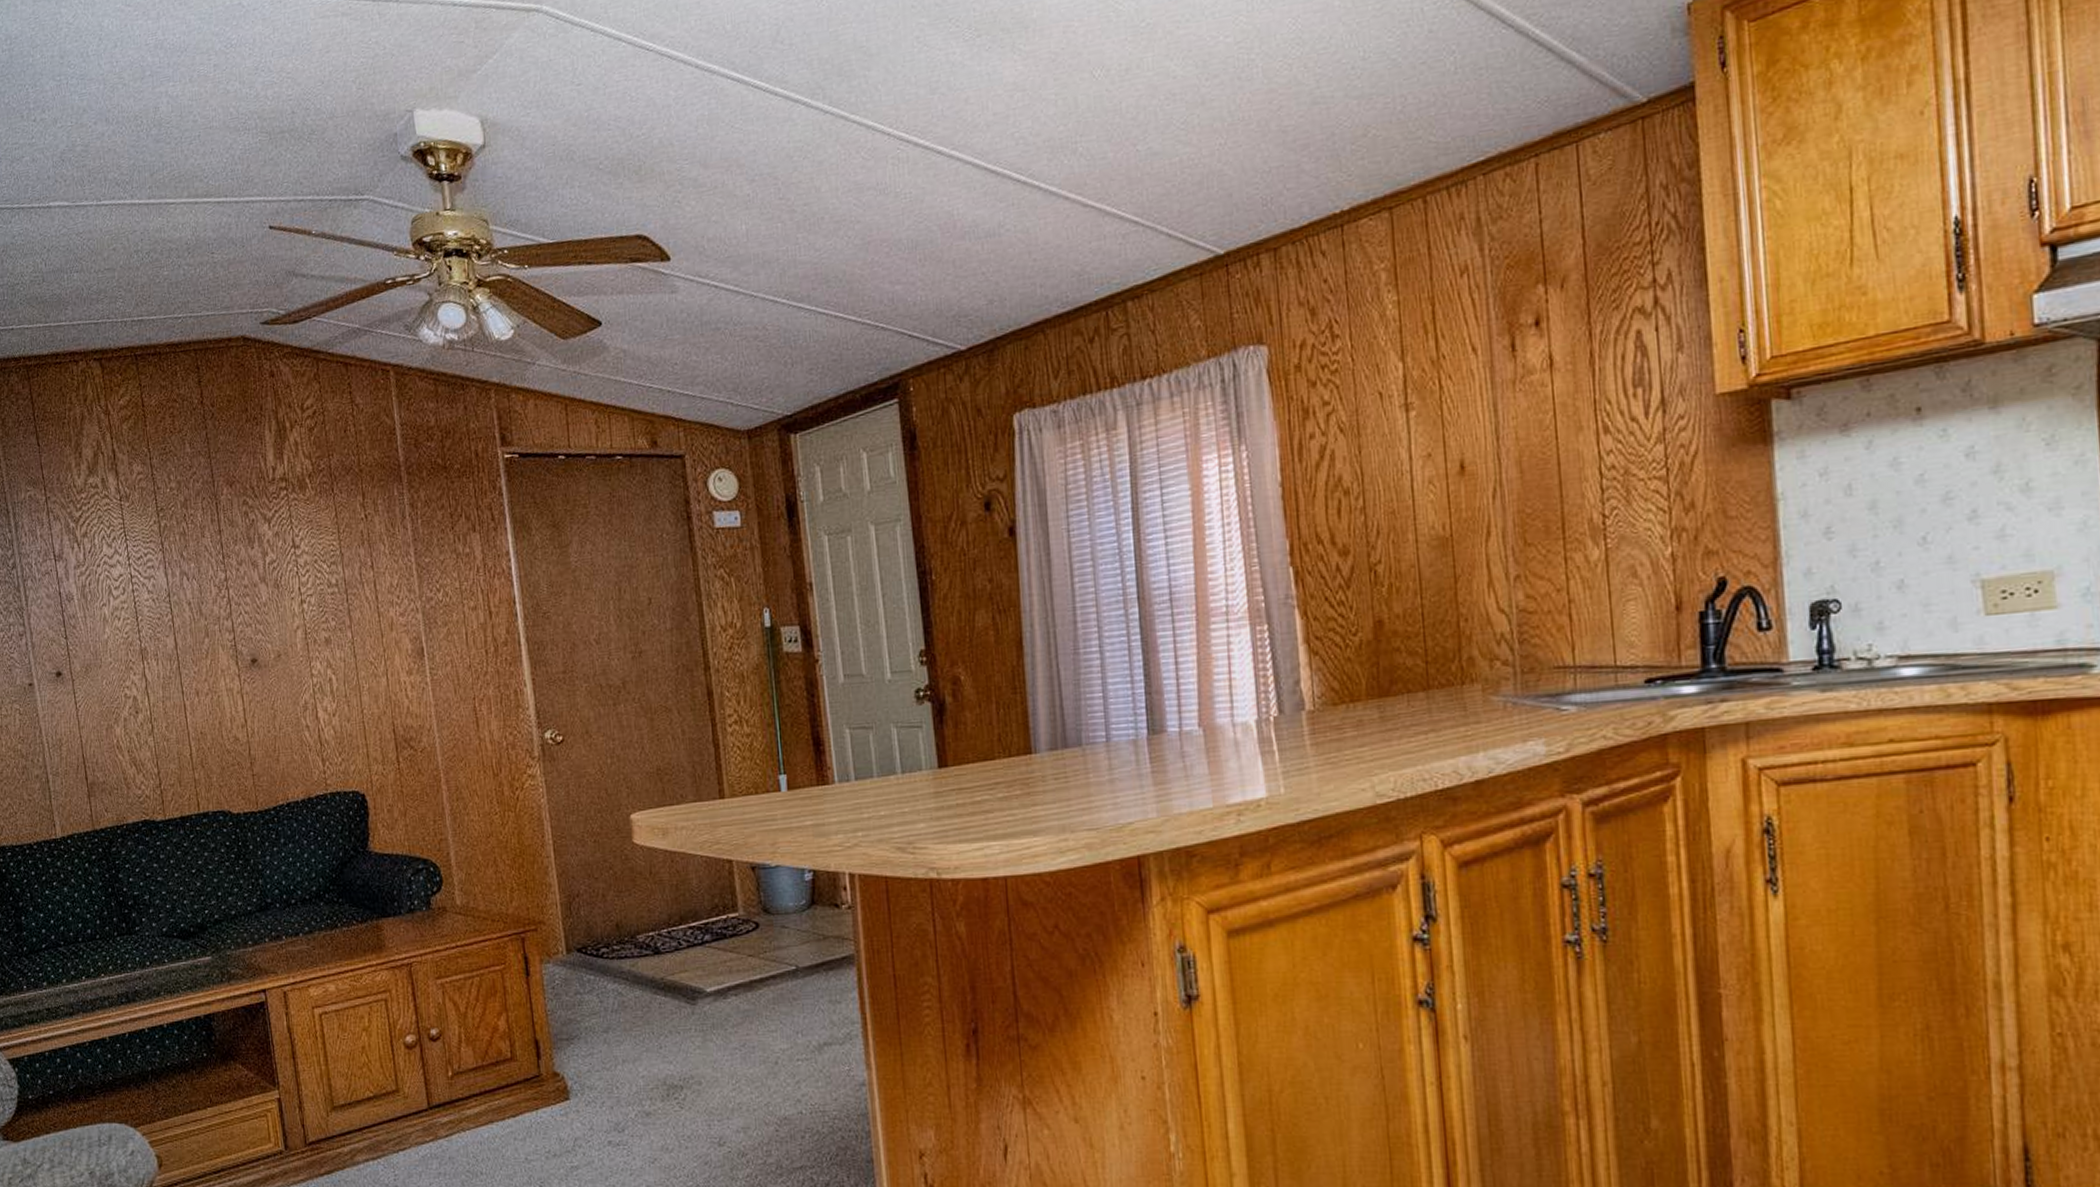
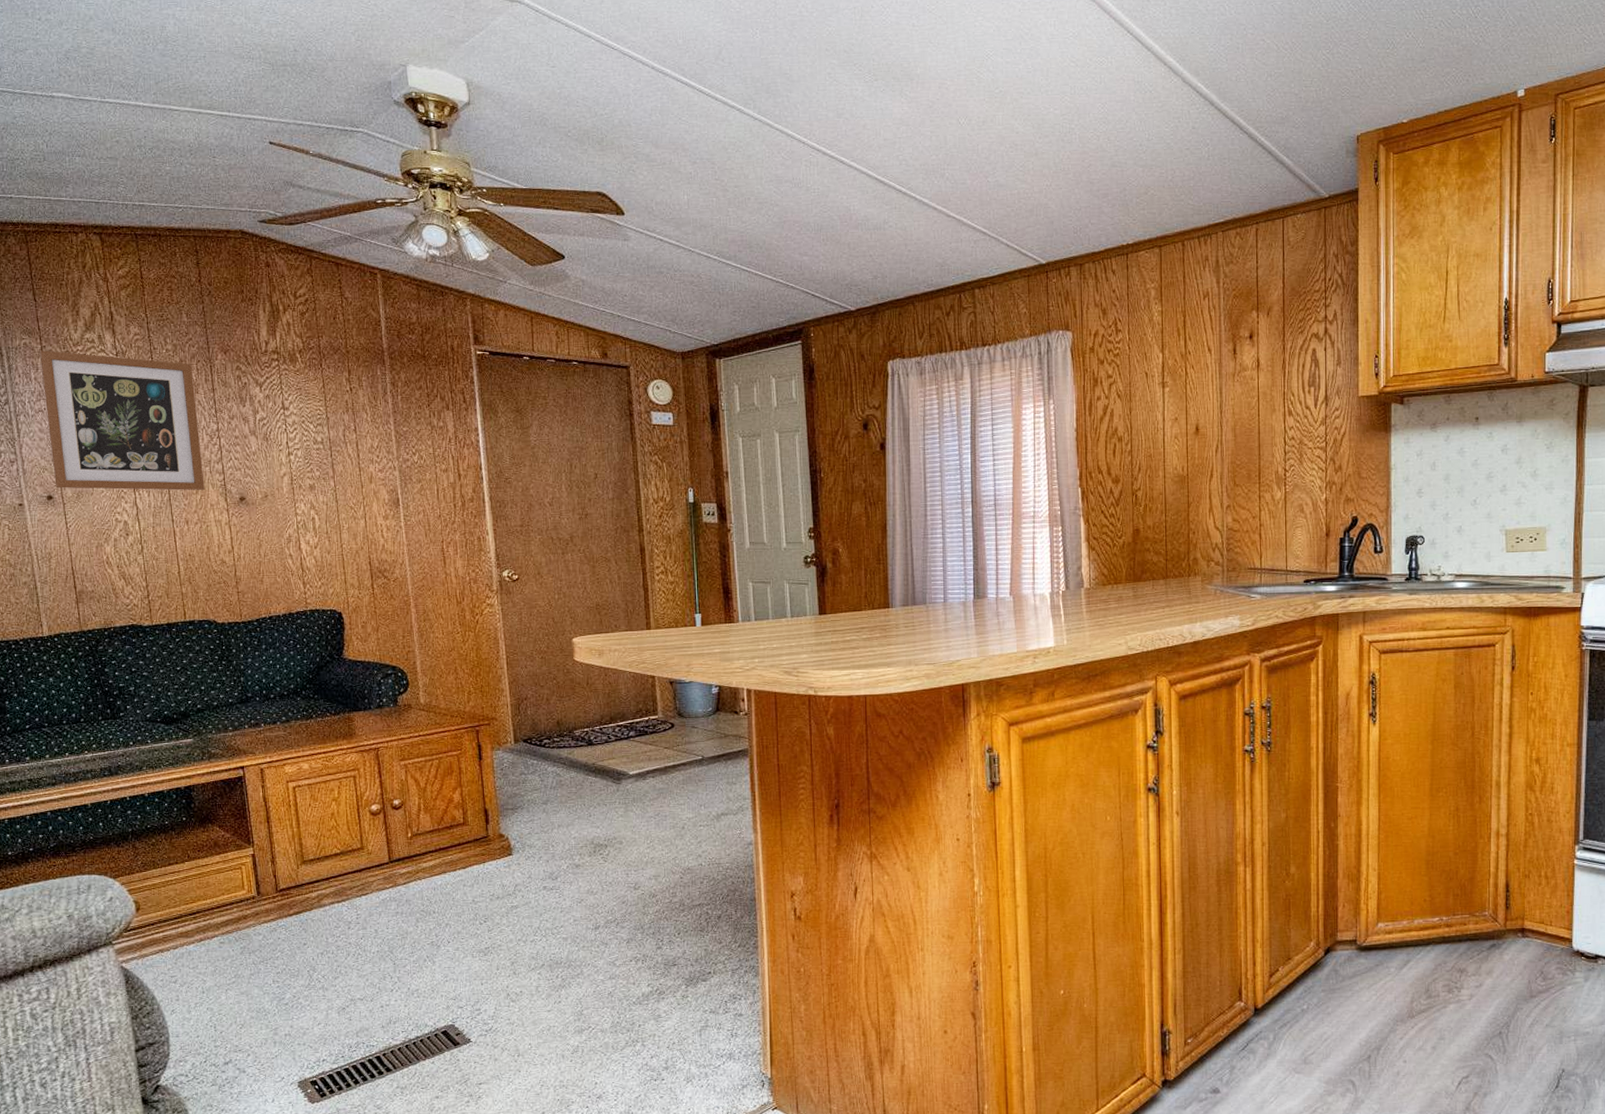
wall art: none [44,501,214,663] -> present [39,350,205,491]

